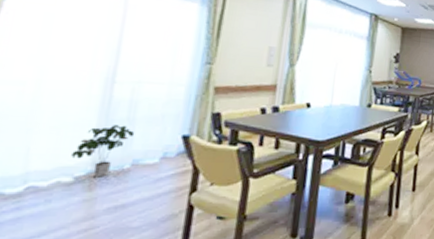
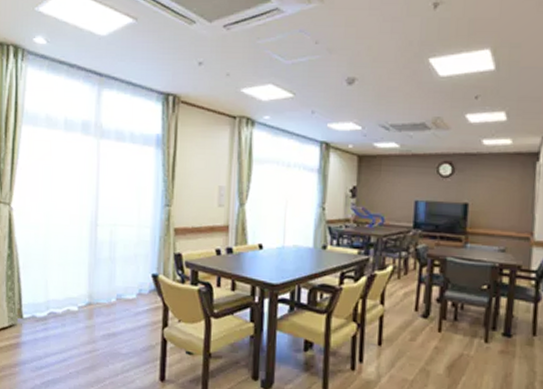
potted plant: present [71,125,135,177] -> none [74,263,116,309]

